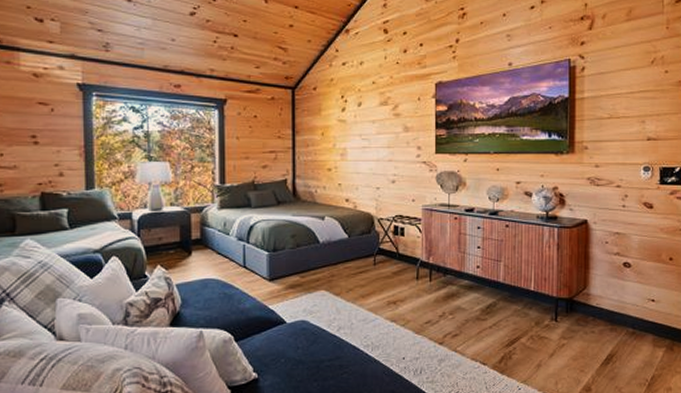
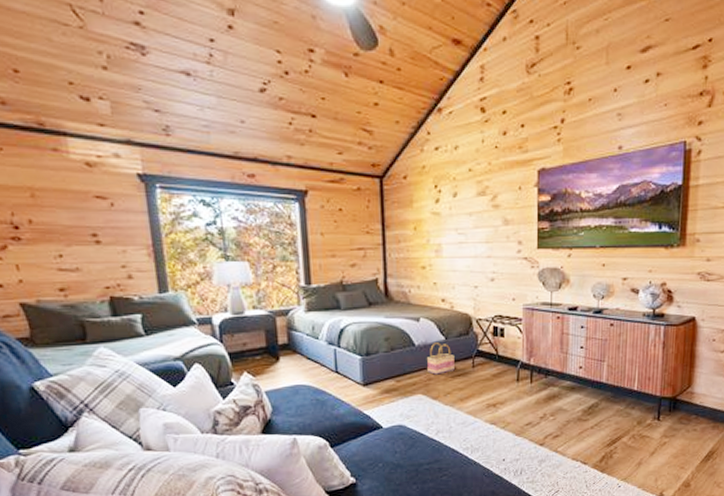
basket: none [331,240,357,271] -> present [427,343,455,375]

